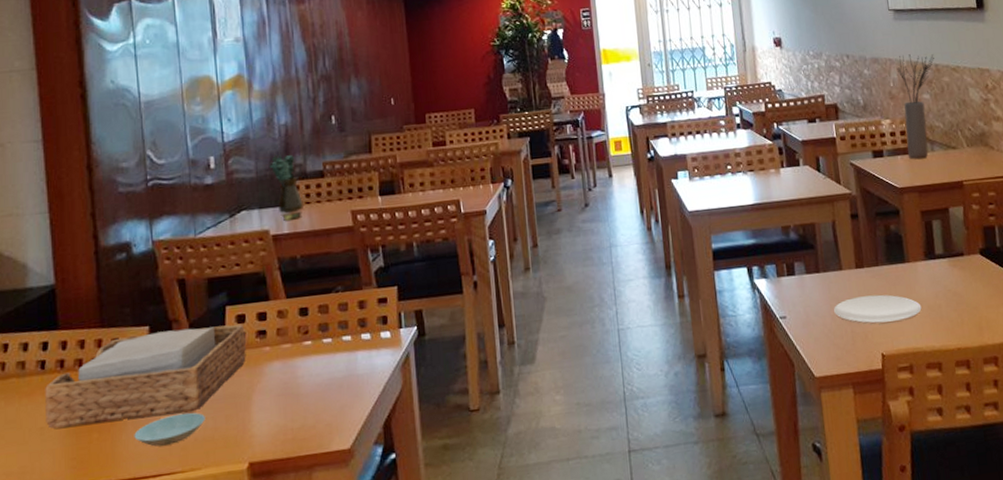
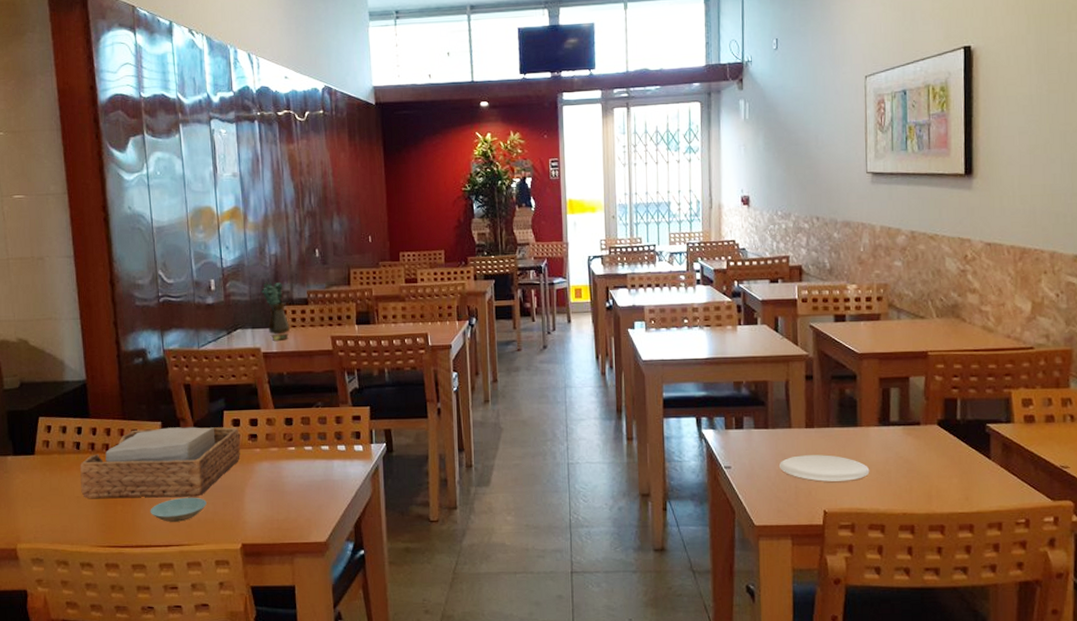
vase: present [897,54,934,160] -> none [869,219,911,327]

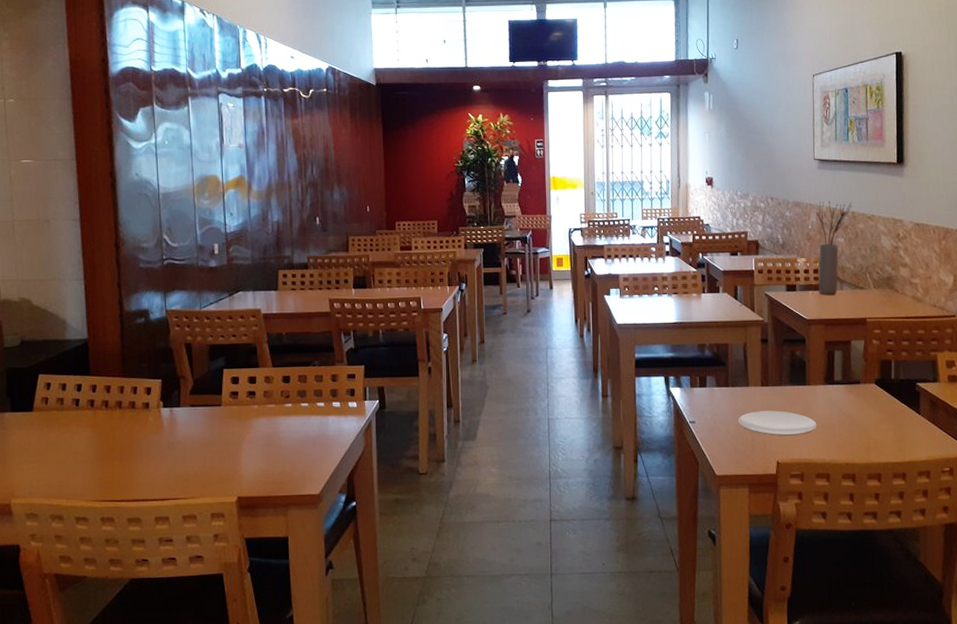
napkin holder: present [80,427,241,498] -> none [79,384,239,454]
saucer: present [150,497,207,522] -> none [147,452,204,476]
vase: present [260,280,290,342] -> none [262,245,290,304]
vase: none [869,219,911,327] -> present [817,201,852,296]

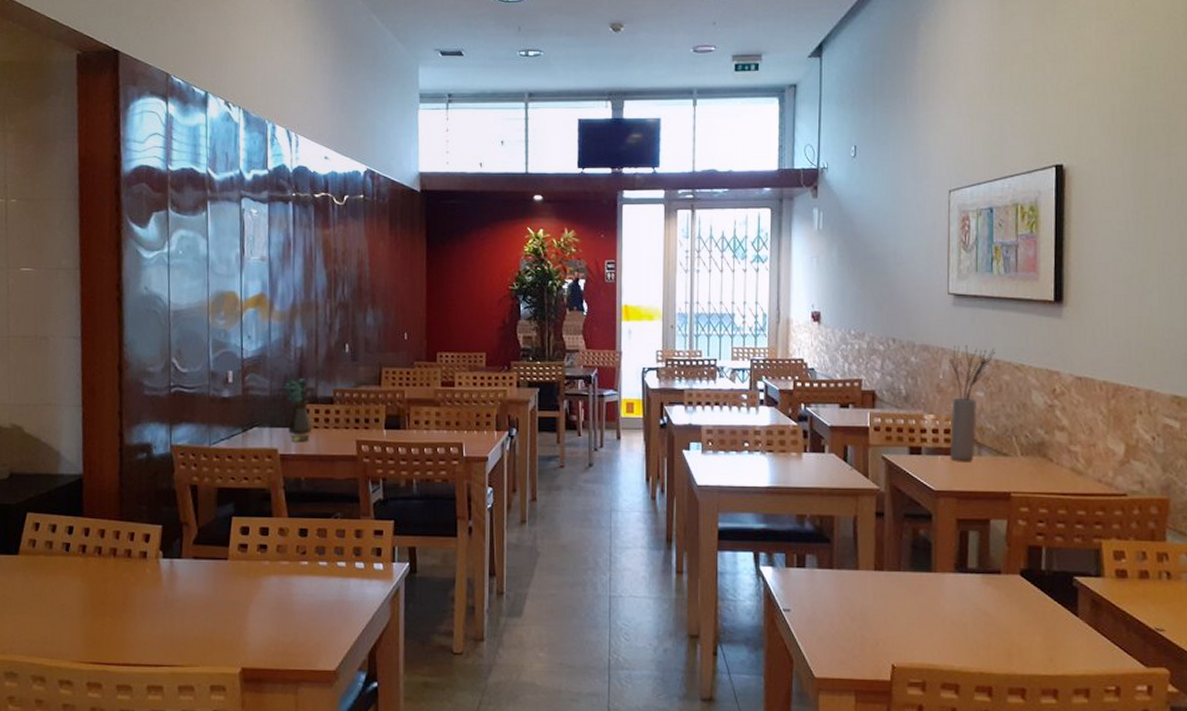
vase: none [262,245,290,304] -> present [282,374,312,443]
plate: present [737,410,817,437] -> none [843,601,944,635]

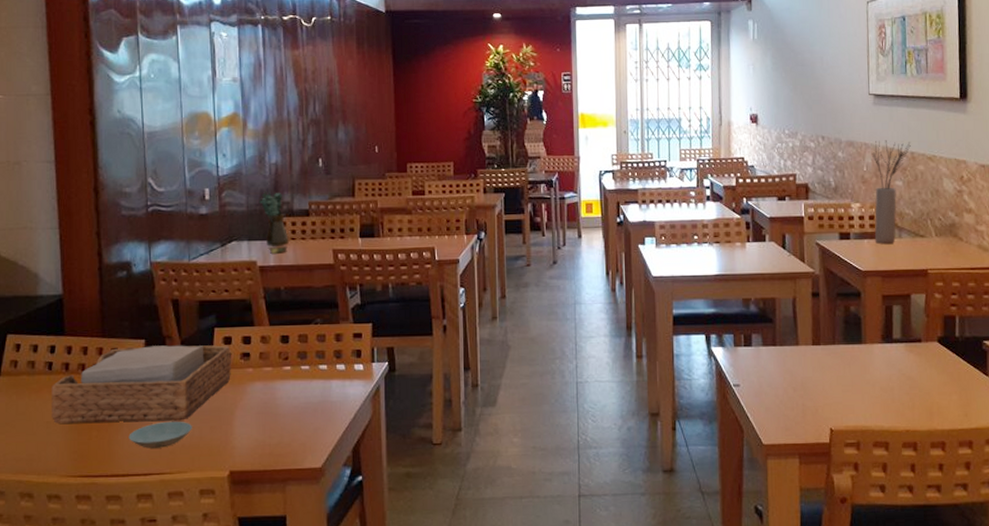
napkin holder: none [67,532,249,612] -> present [52,345,232,423]
saucer: none [141,611,206,639] -> present [128,421,192,448]

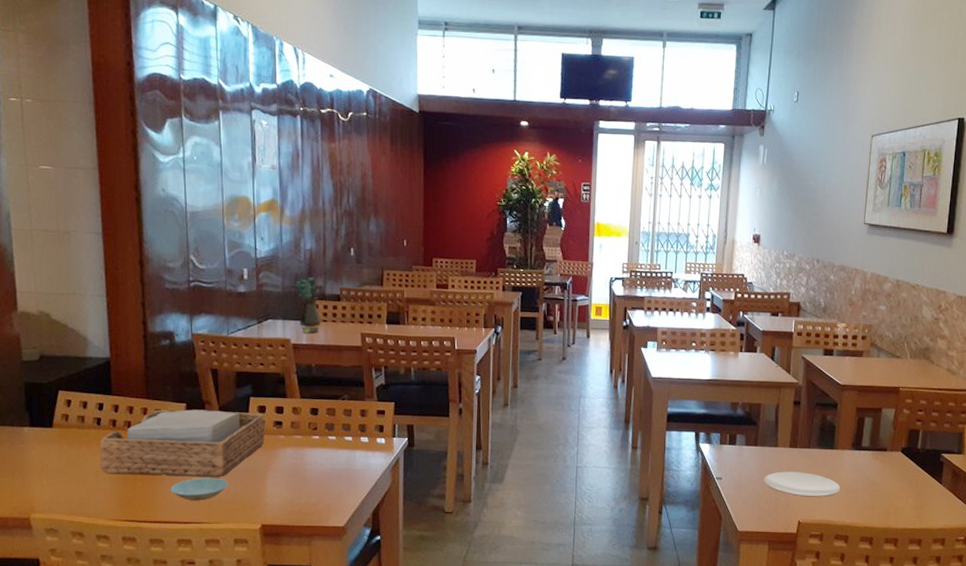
plate: none [786,372,874,401] -> present [763,471,841,498]
vase: present [872,140,911,245] -> none [855,267,897,363]

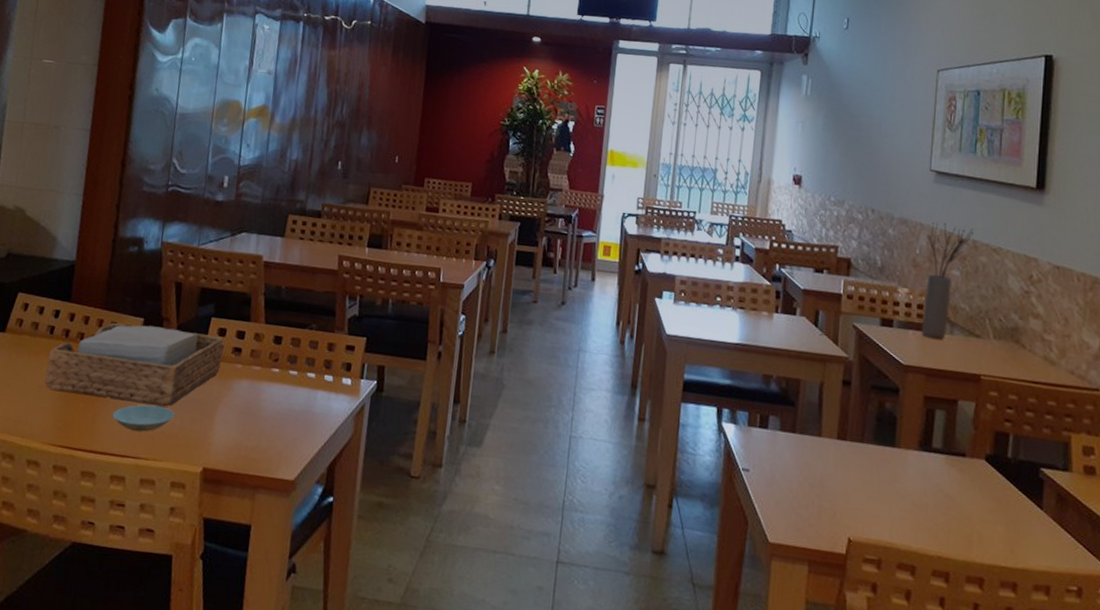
vase: present [293,273,321,335] -> none [273,185,298,253]
plate: present [763,471,841,498] -> none [802,469,905,510]
vase: none [855,267,897,363] -> present [921,221,974,341]

